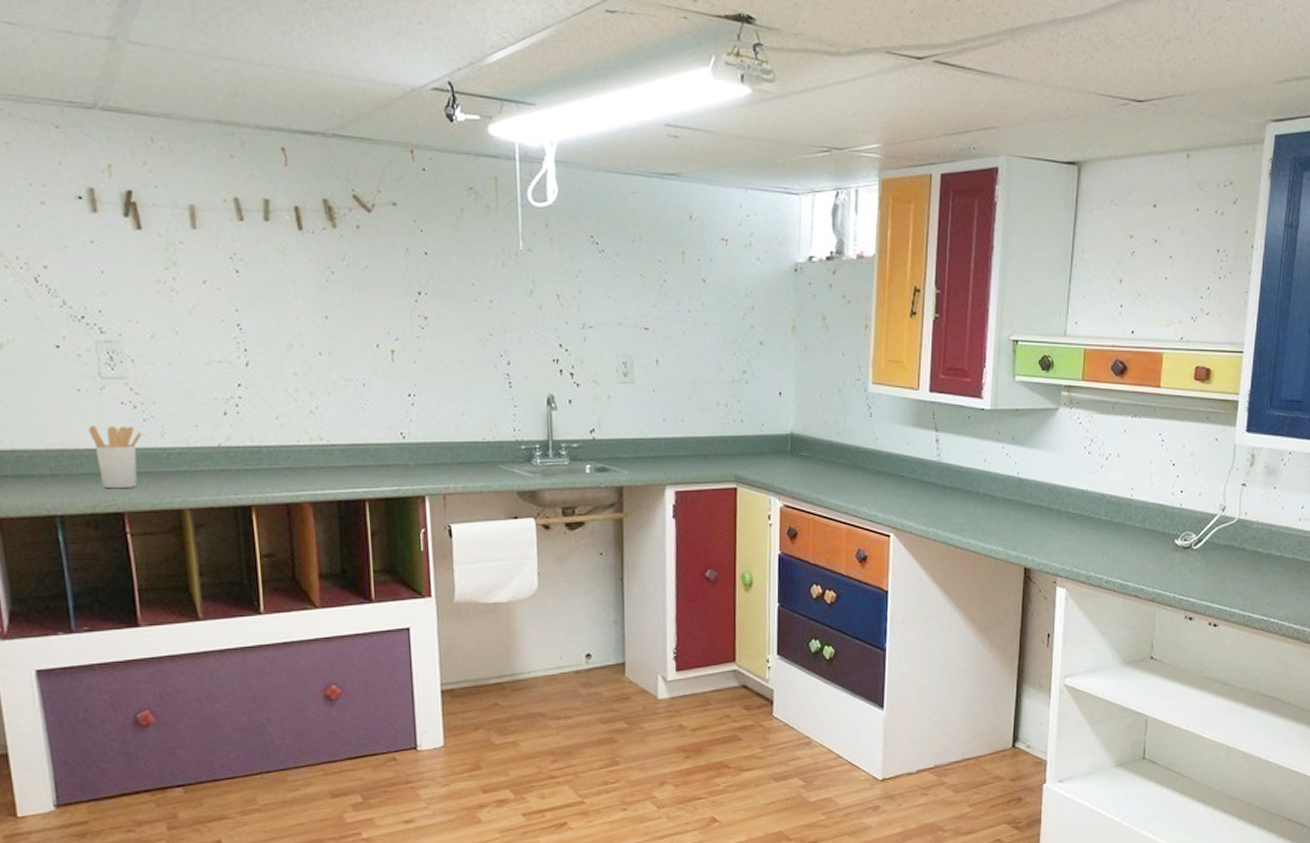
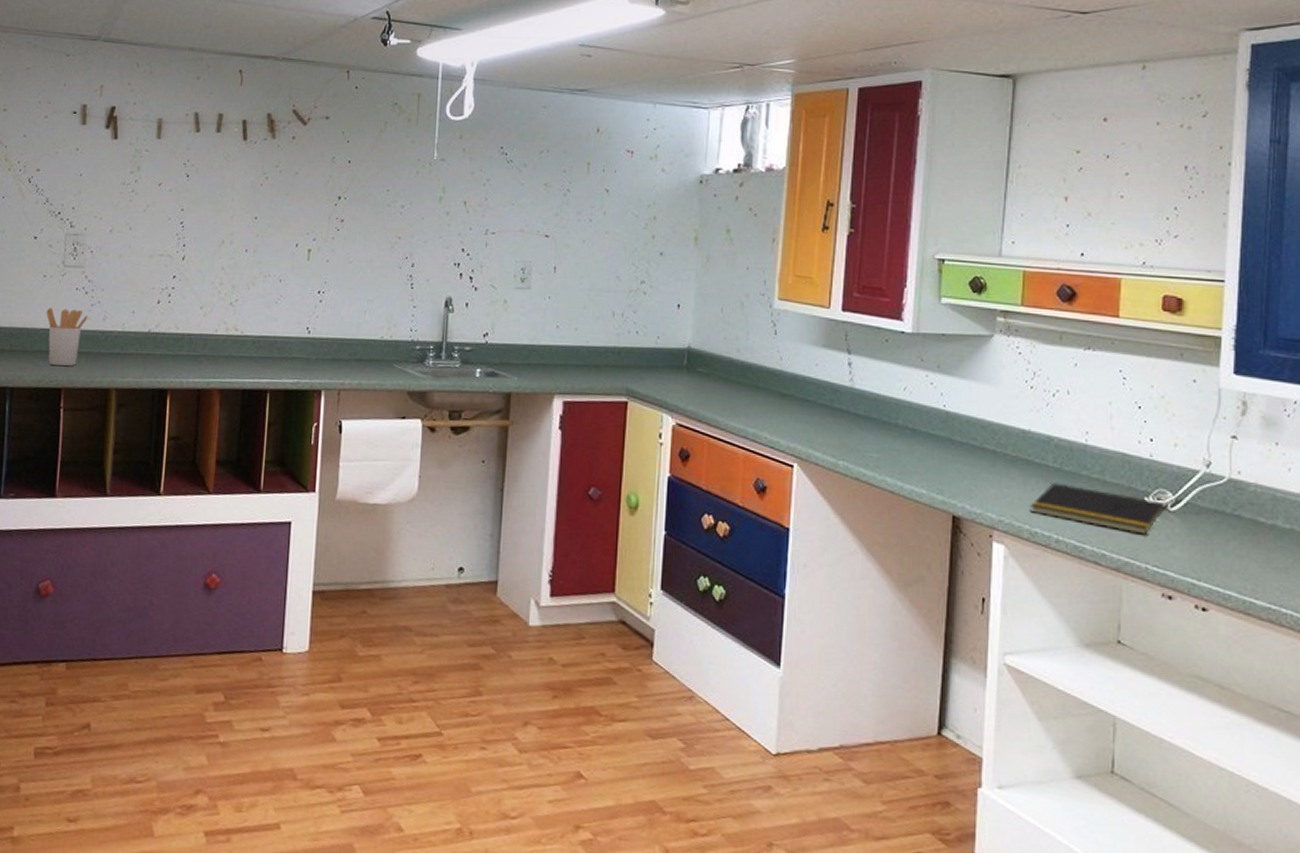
notepad: none [1086,533,1191,570] -> present [1030,483,1167,535]

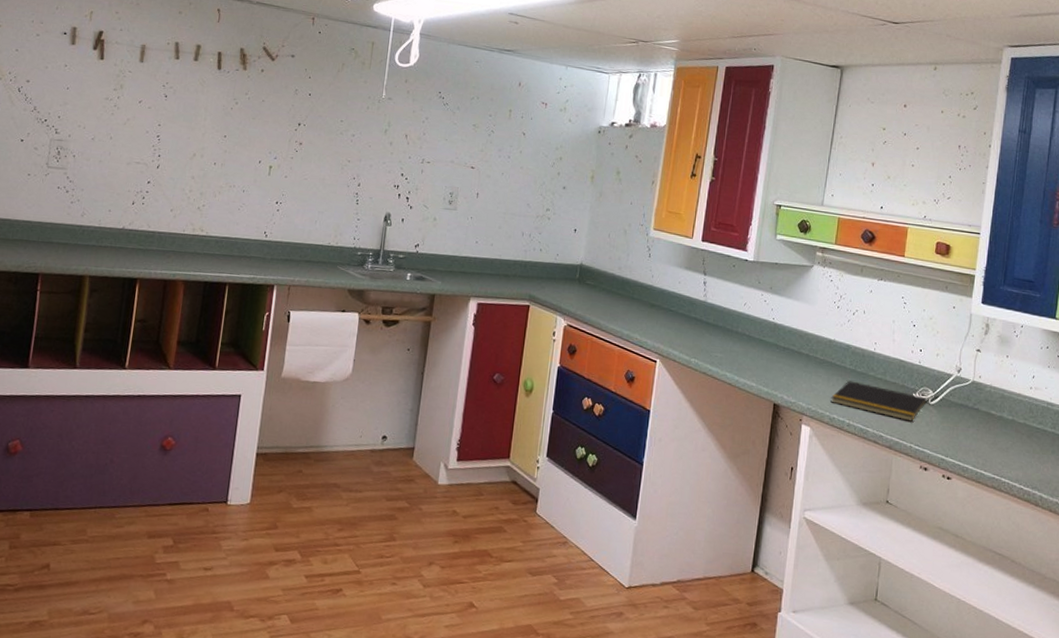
utensil holder: present [46,308,88,367] -> none [28,203,68,255]

